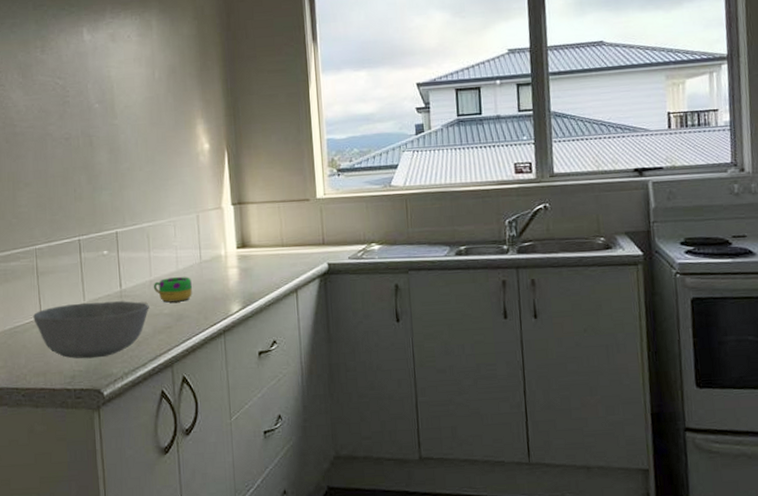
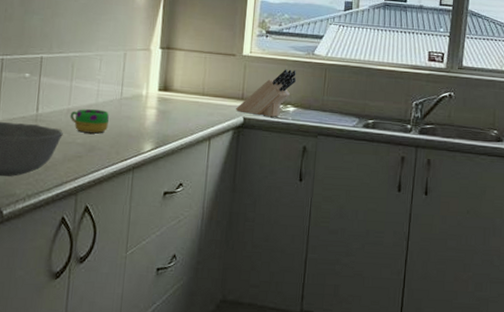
knife block: none [319,205,377,259] -> present [236,69,297,117]

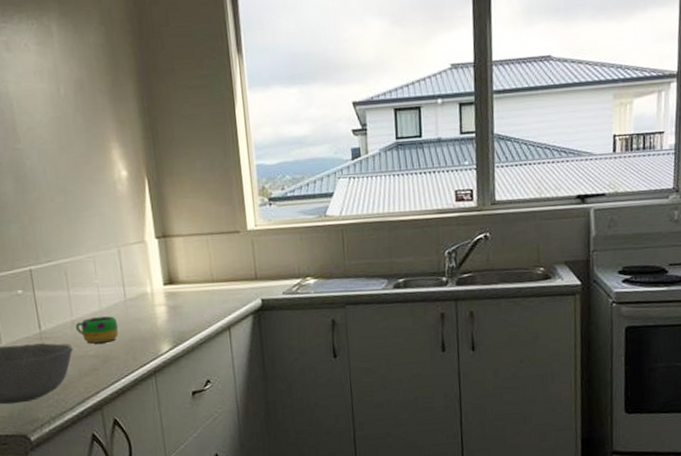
knife block: present [236,69,297,117] -> none [251,237,312,295]

